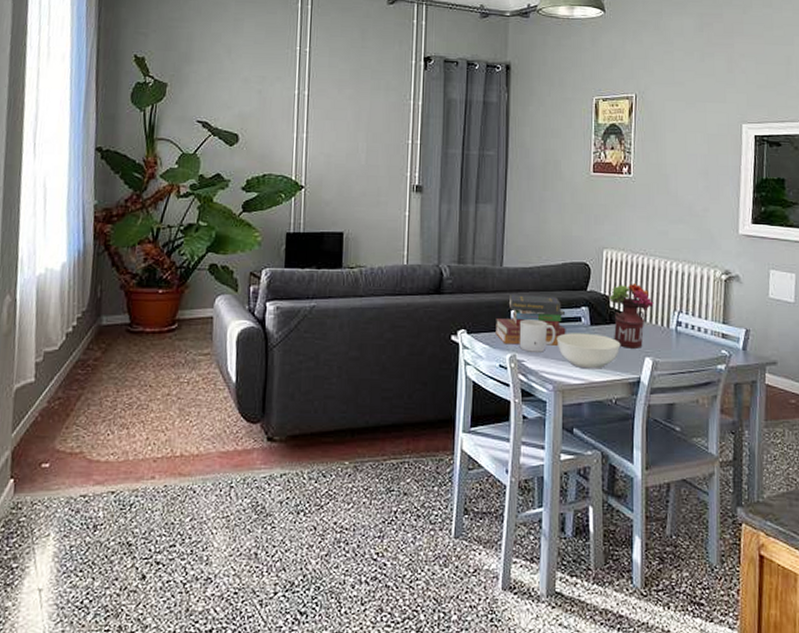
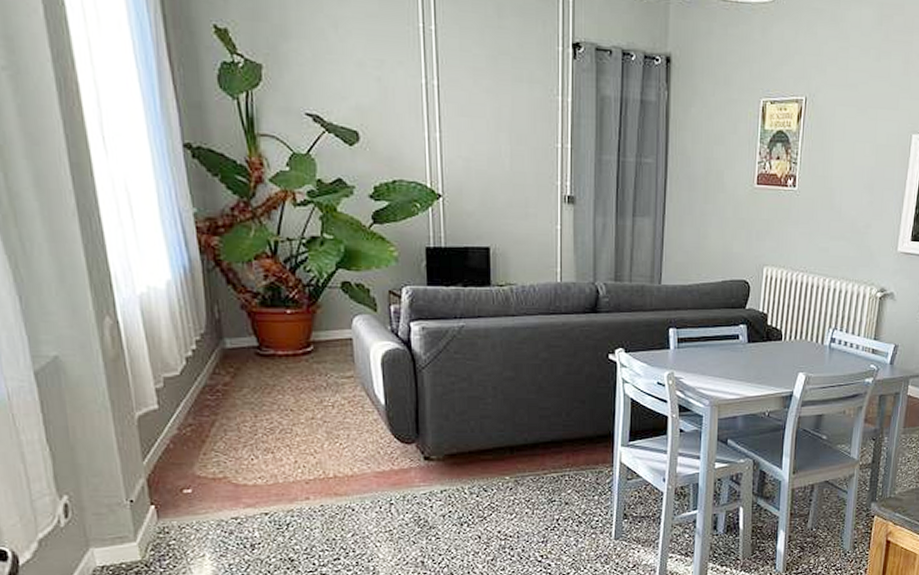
books: present [496,293,566,346] -> none [654,312,724,363]
mug: present [519,319,556,352] -> none [677,337,714,370]
bowl: present [556,333,621,369] -> none [714,350,776,385]
flower arrangement: present [609,282,654,348] -> none [767,300,811,364]

